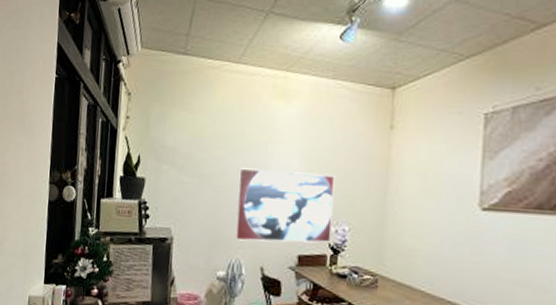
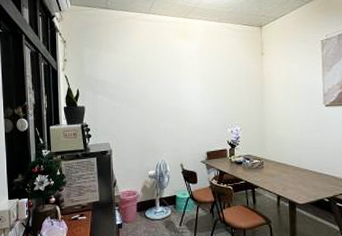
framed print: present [234,168,335,243] -> none [158,91,229,146]

